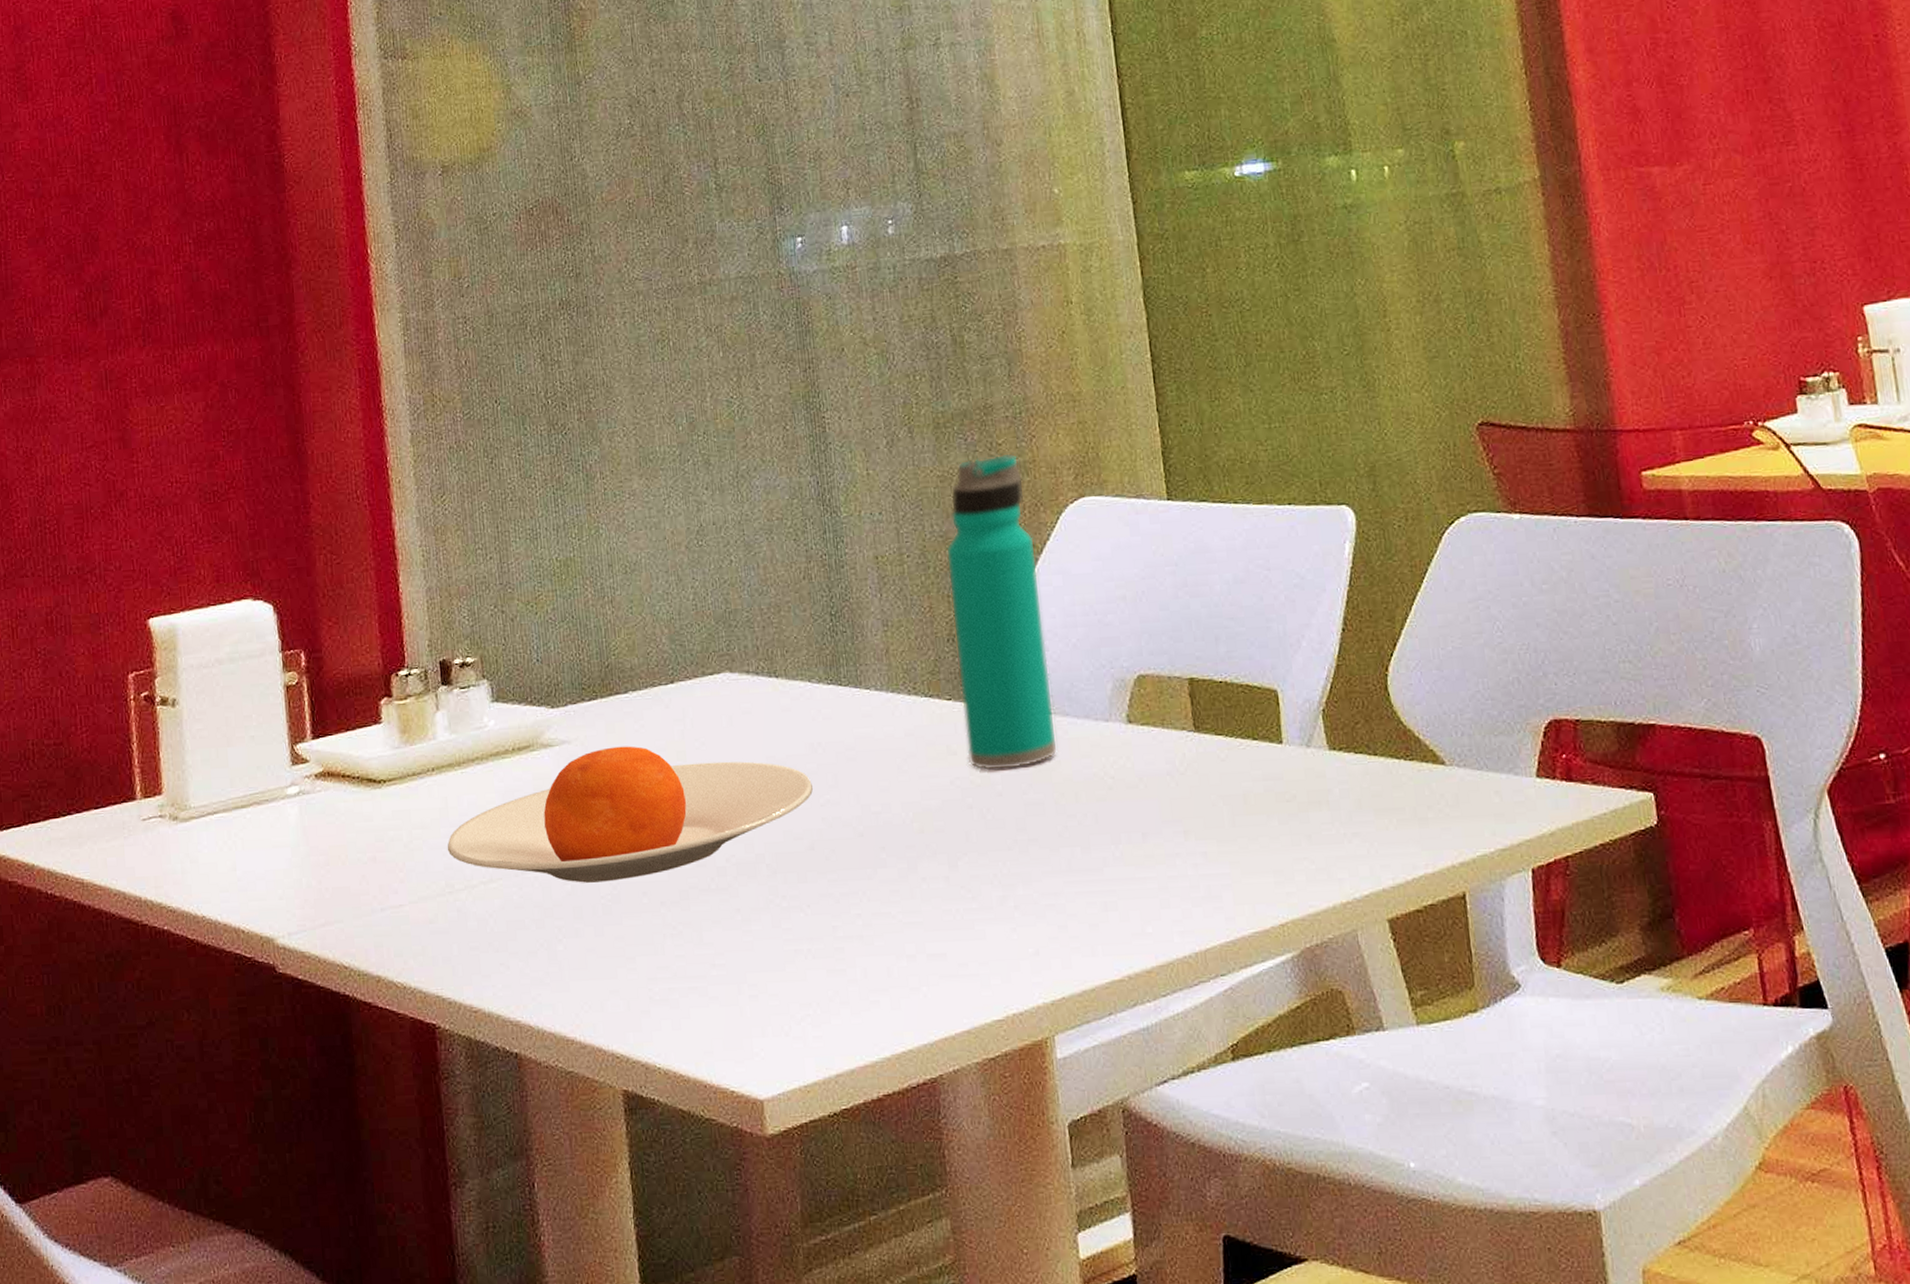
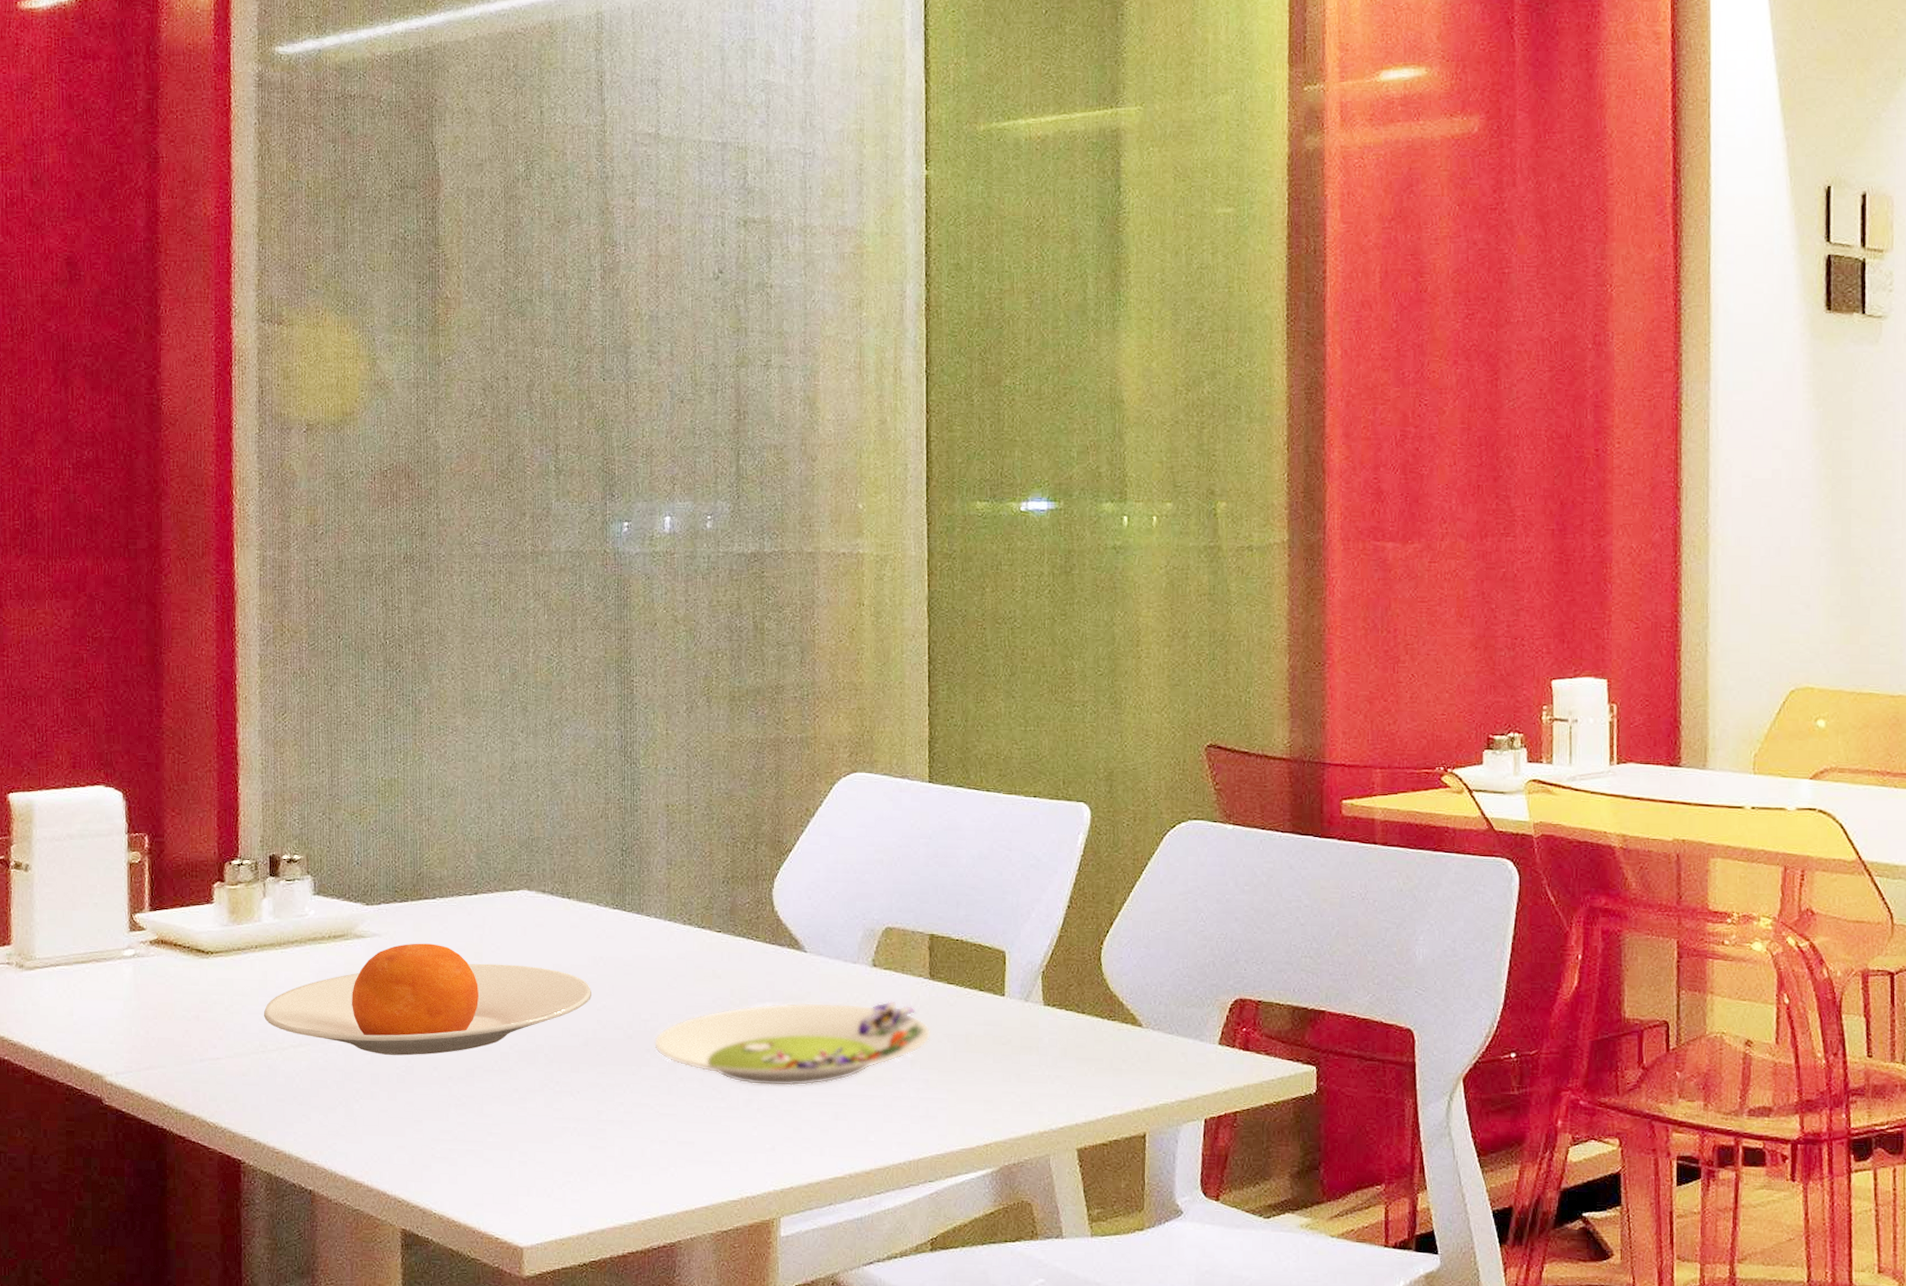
salad plate: none [888,761,1204,878] -> present [653,1000,931,1087]
water bottle: present [945,453,1058,771] -> none [729,728,810,996]

